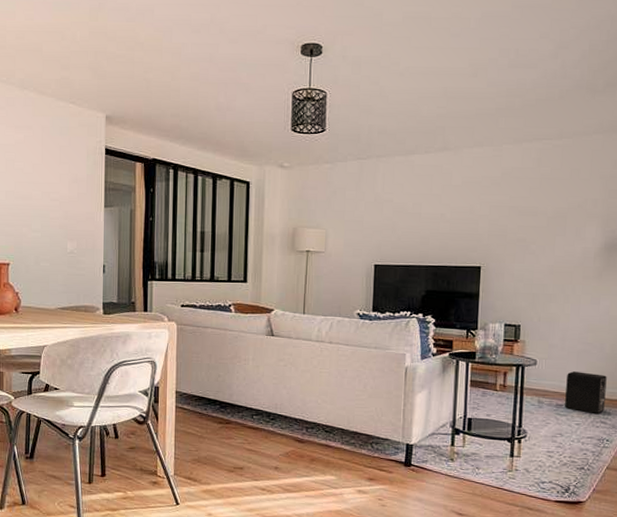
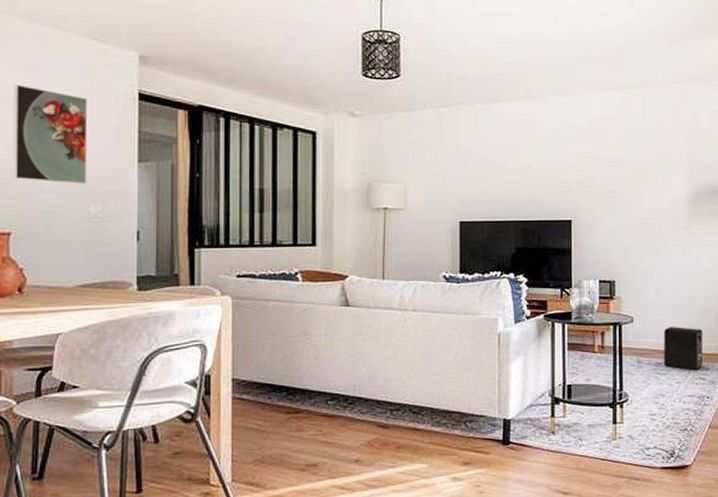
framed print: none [11,142,66,226] -> present [13,84,88,185]

